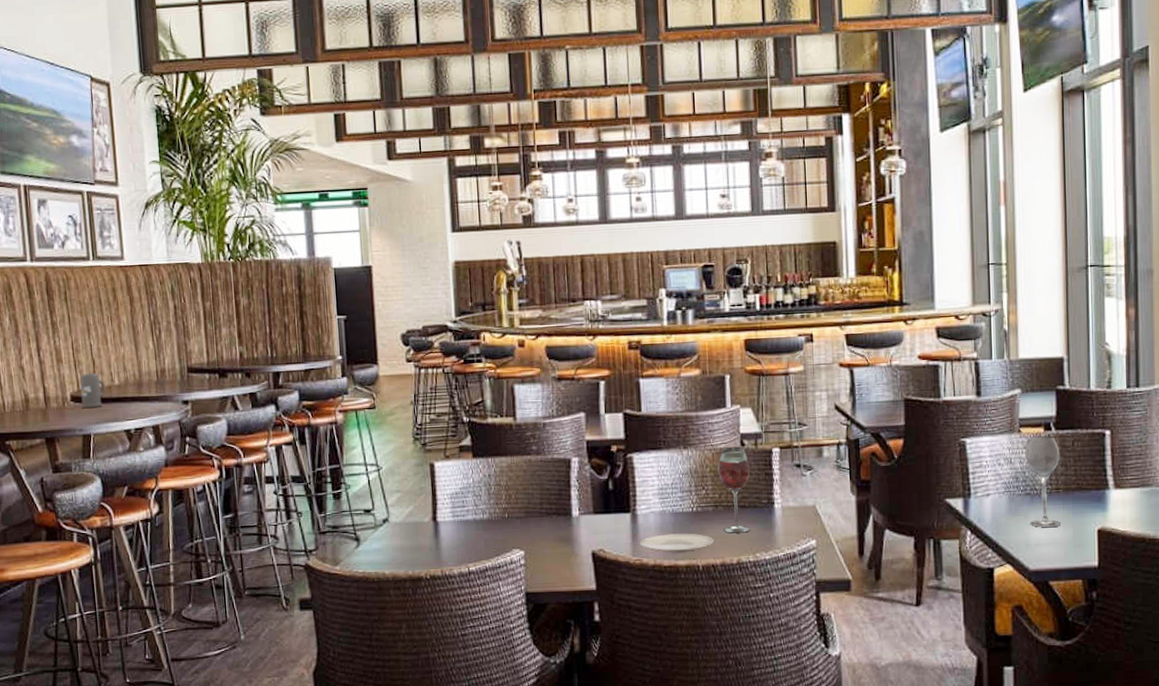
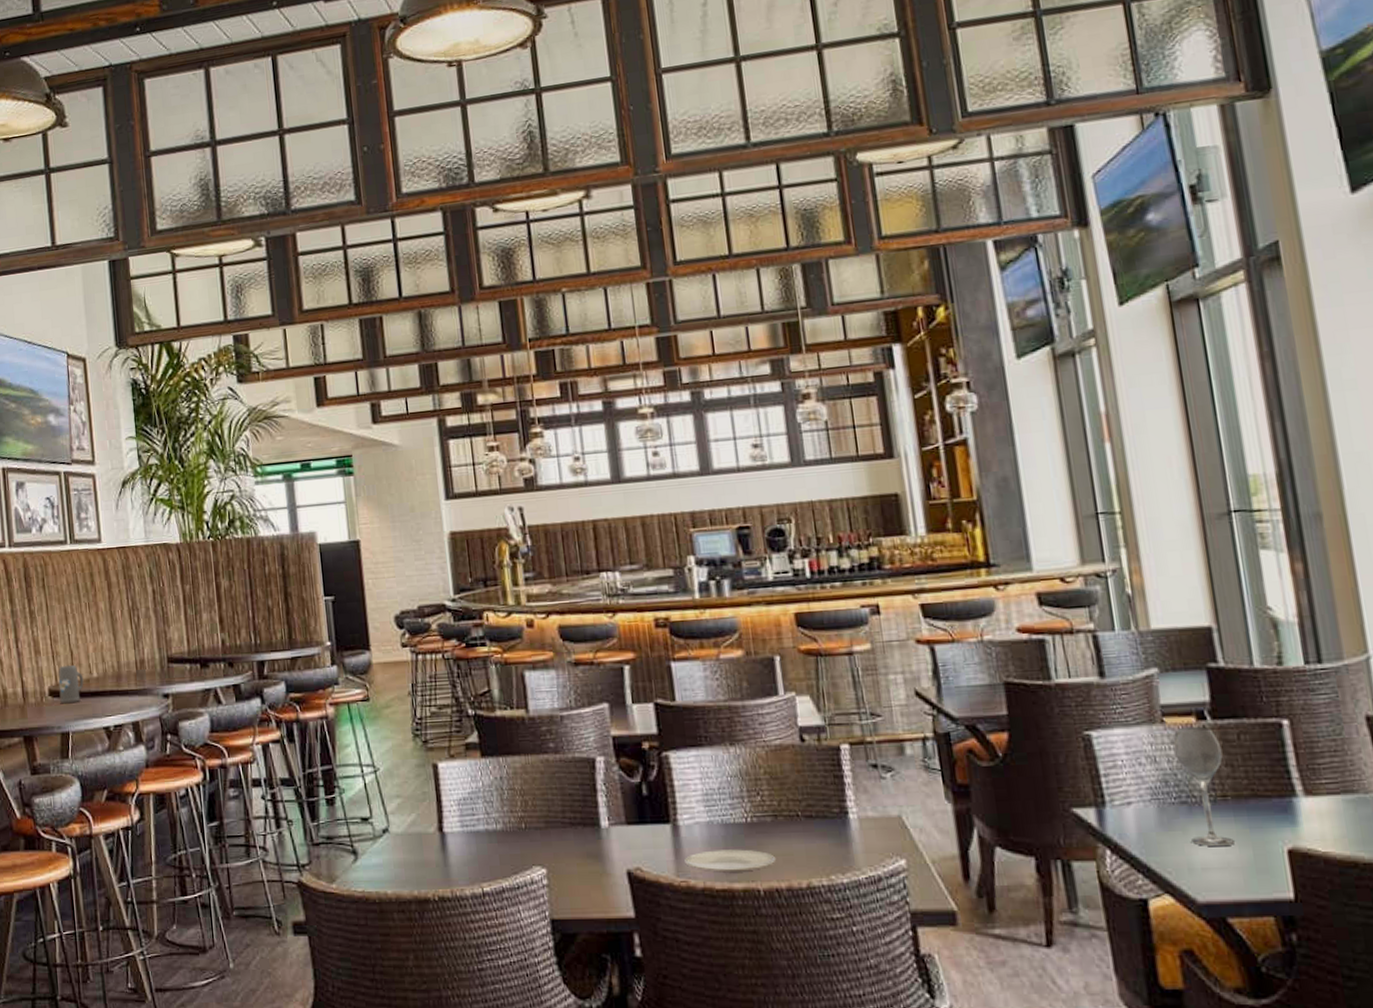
wineglass: present [718,447,751,534] -> none [773,743,821,850]

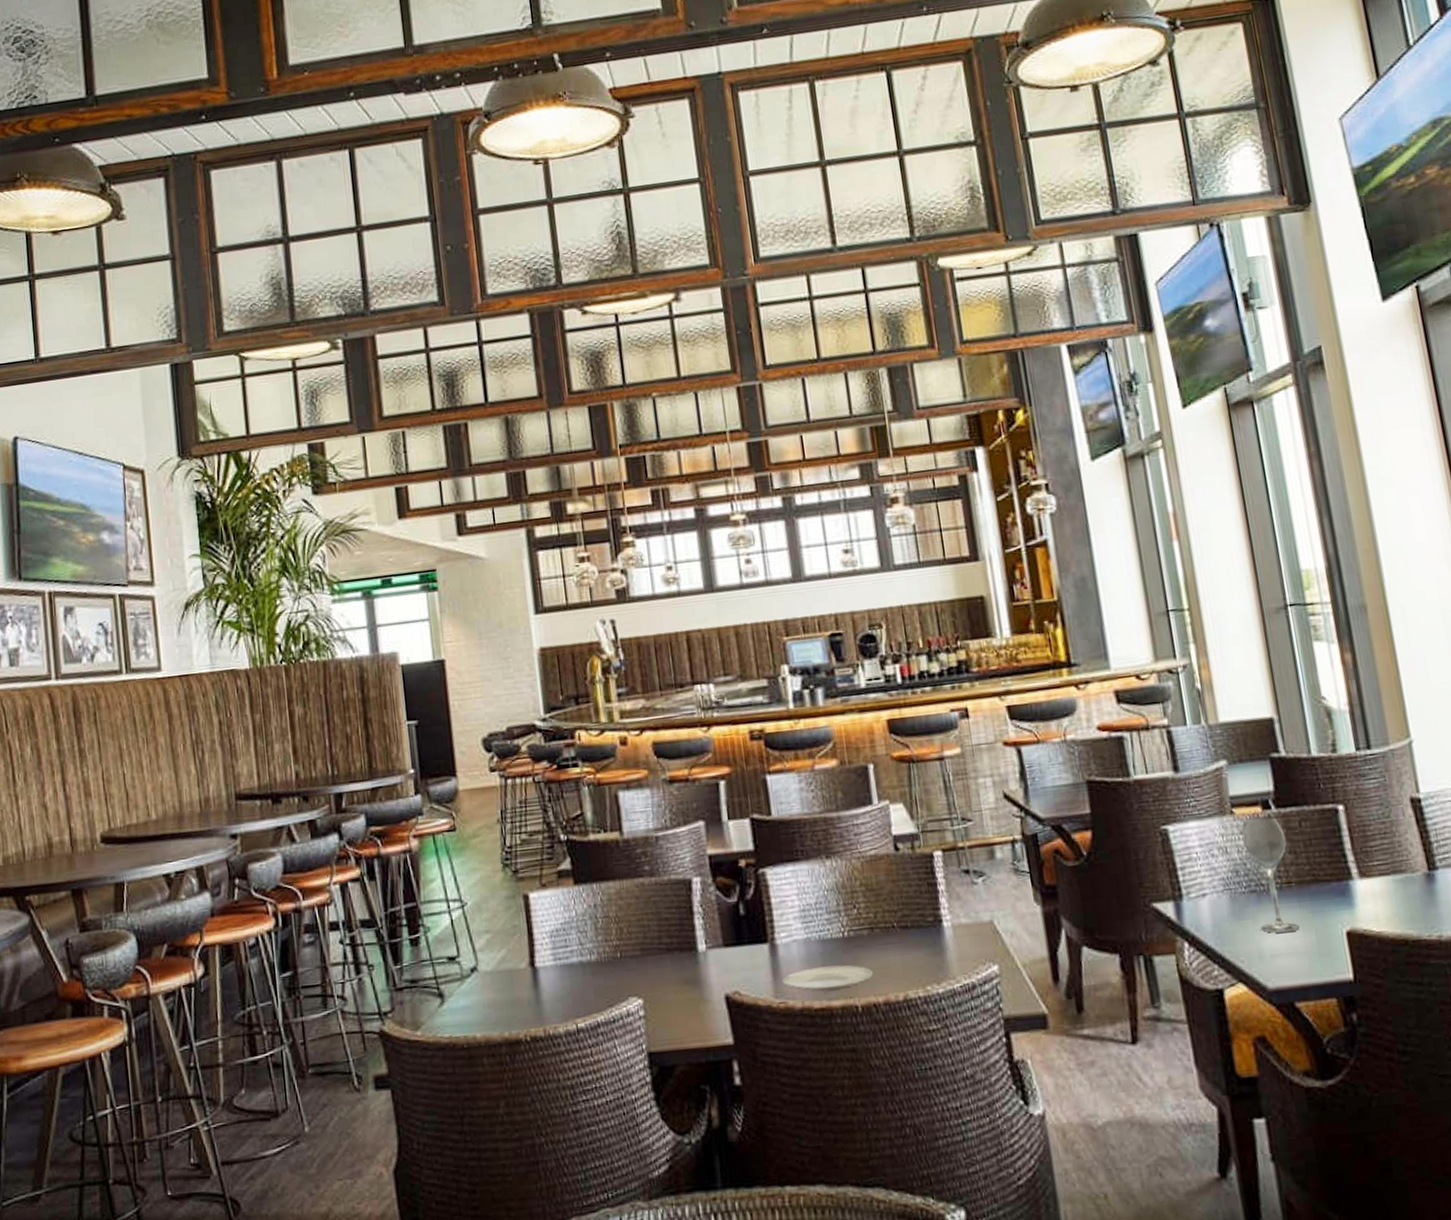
beer mug: present [58,665,84,704] -> none [111,807,141,852]

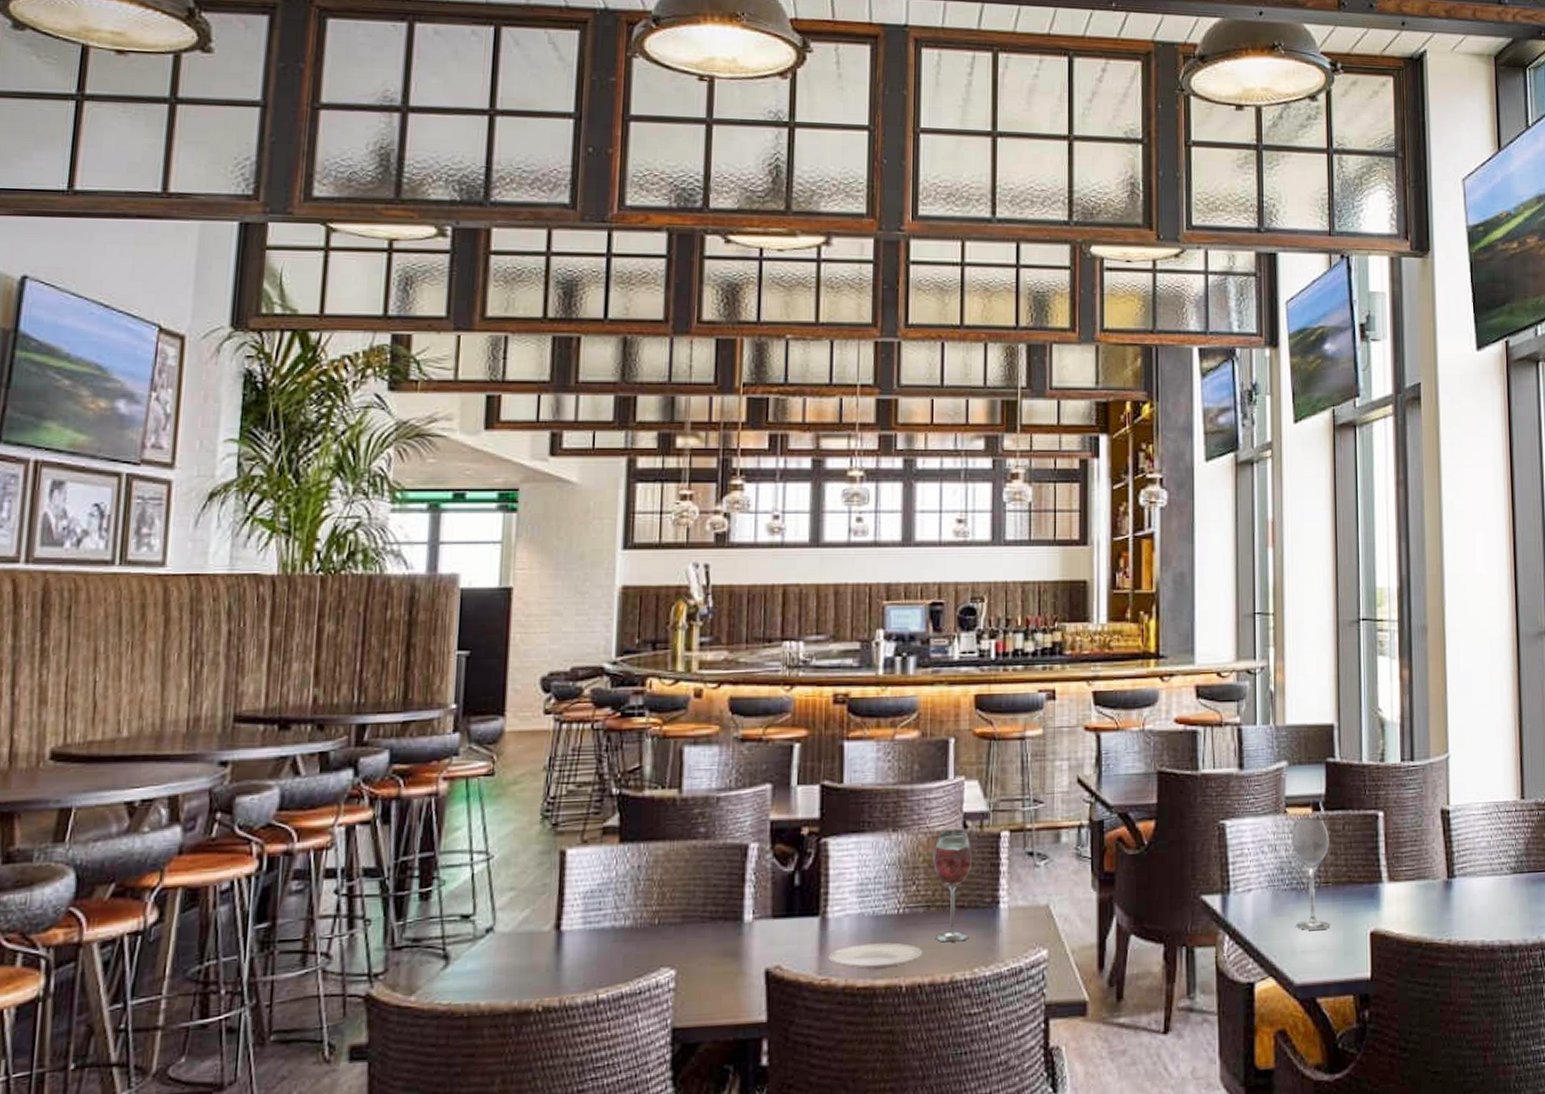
wineglass: none [869,852,917,963] -> present [933,829,973,943]

